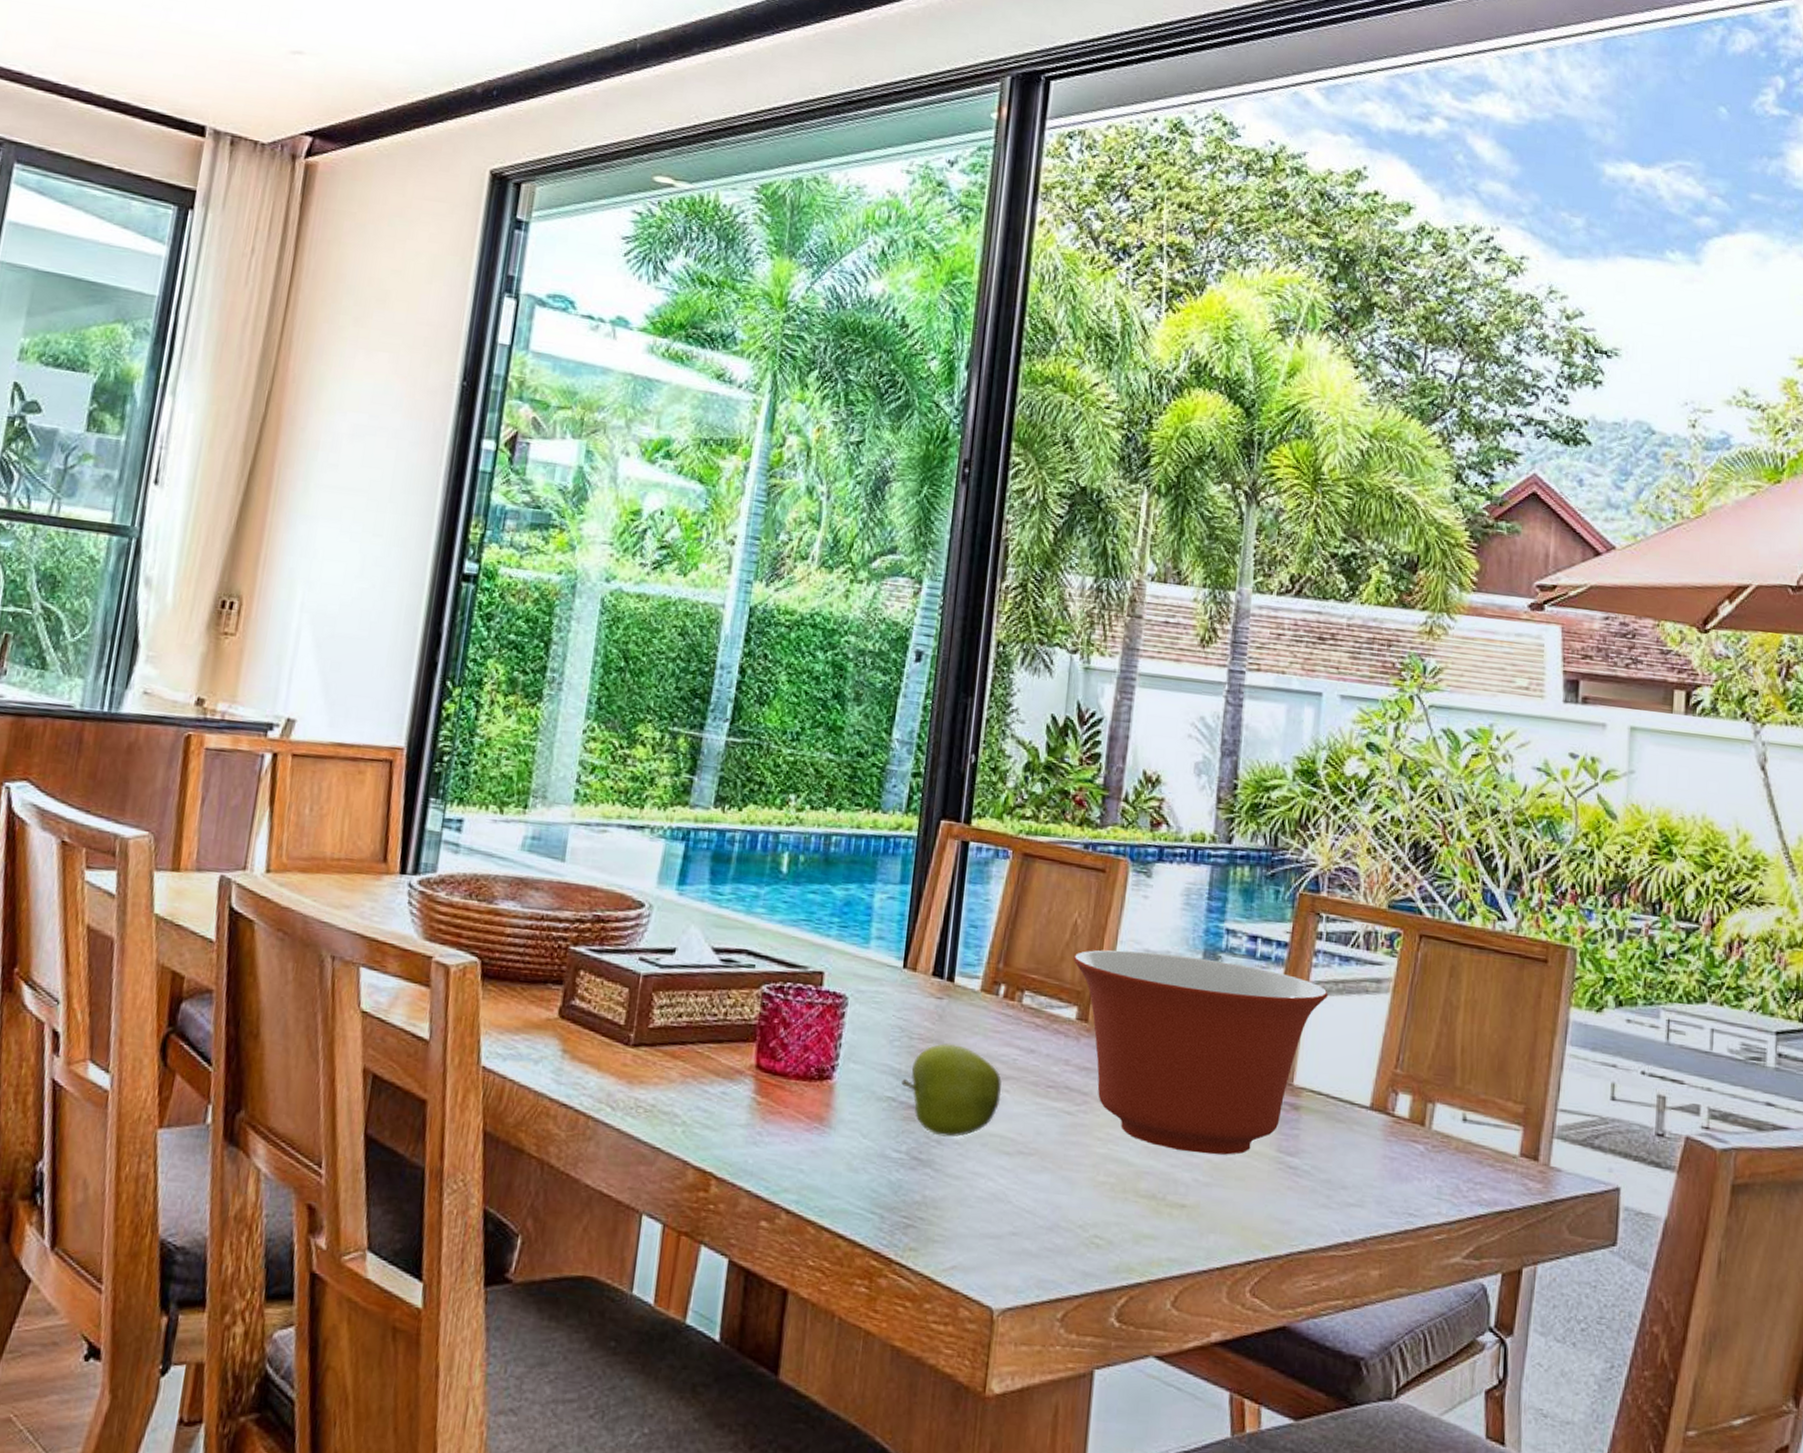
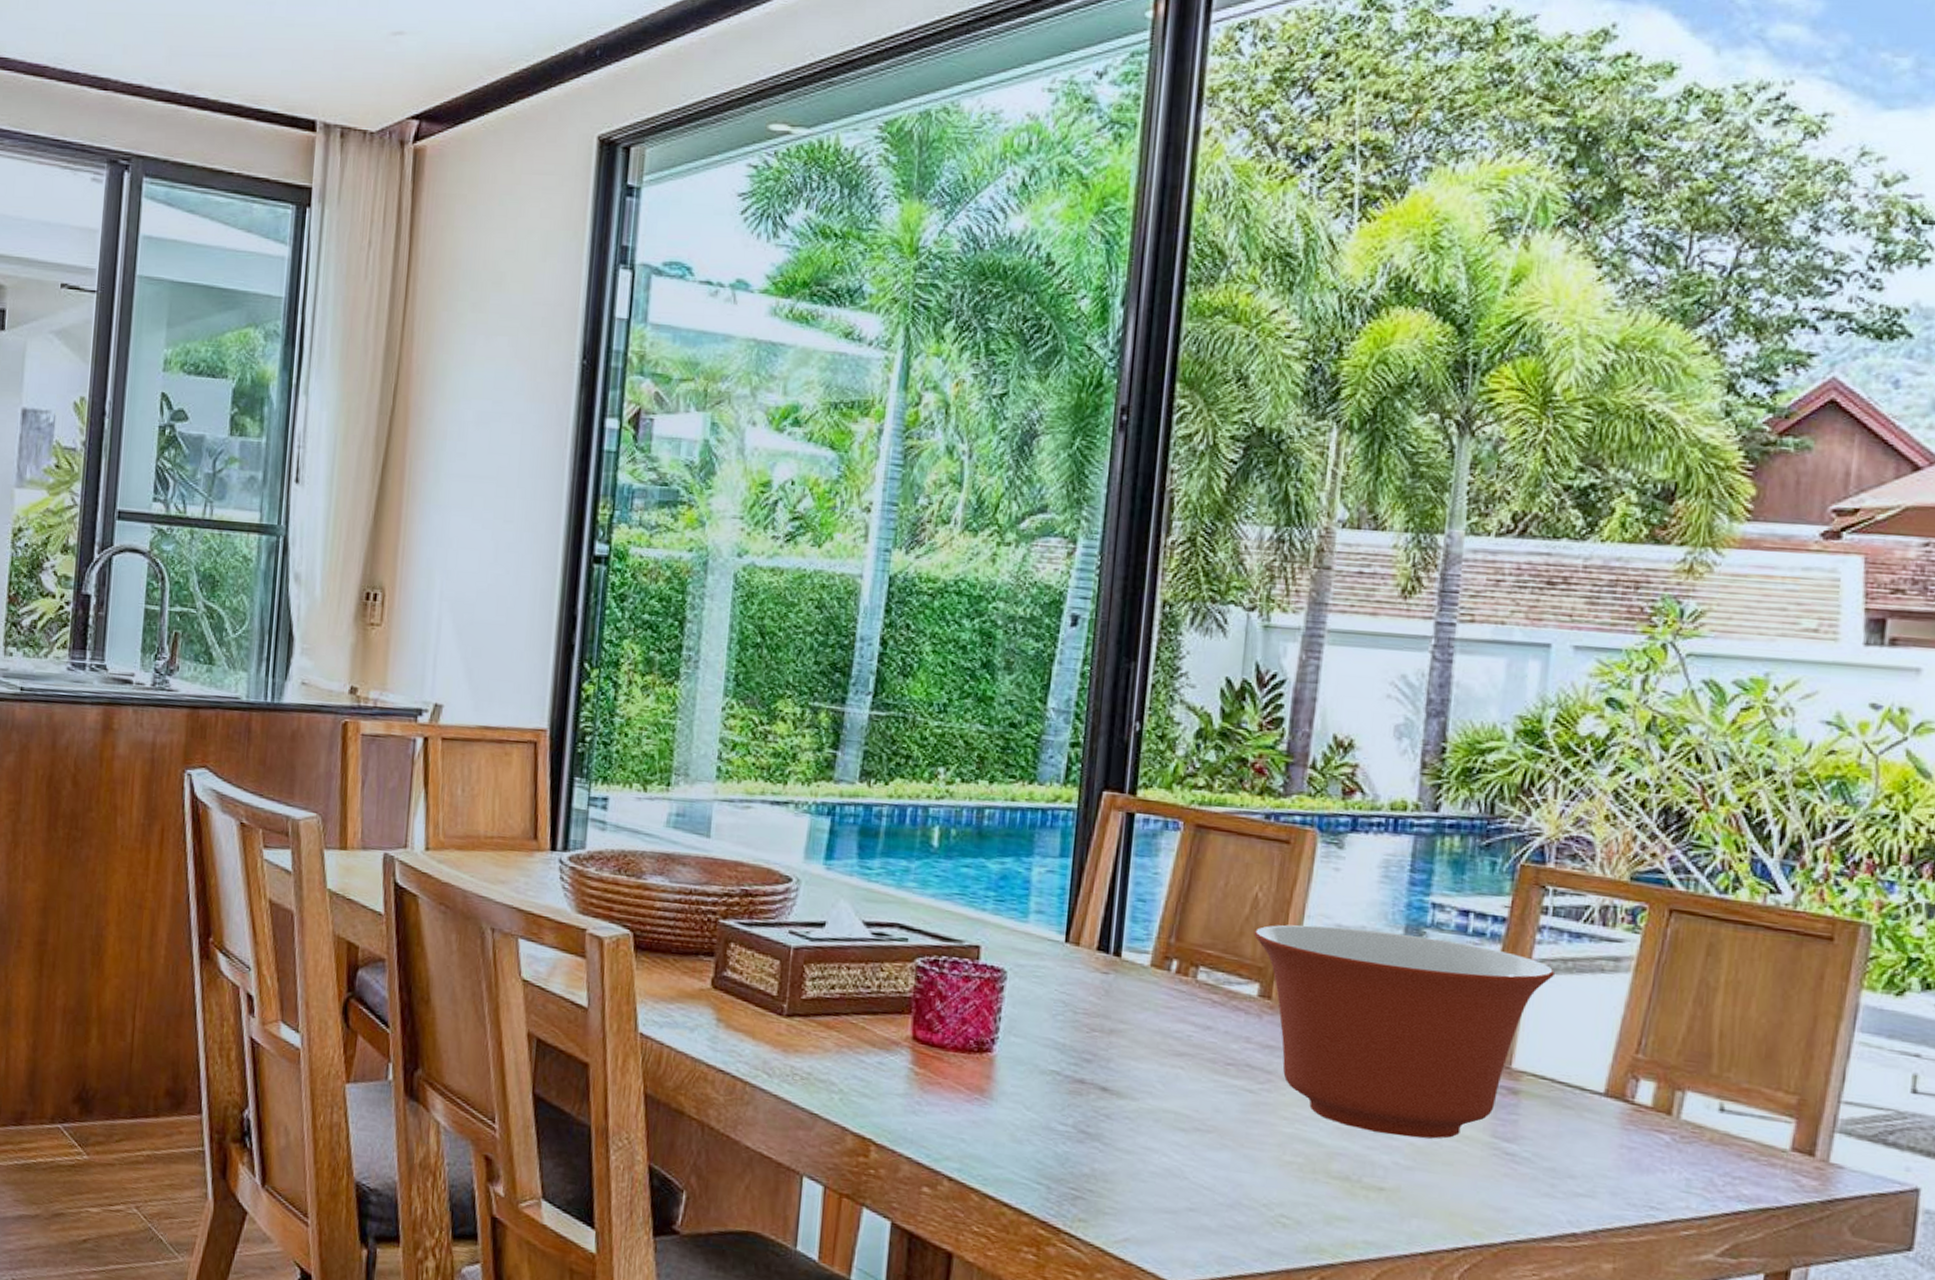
apple: present [901,1043,1002,1138] -> none [1066,1018,1175,1112]

